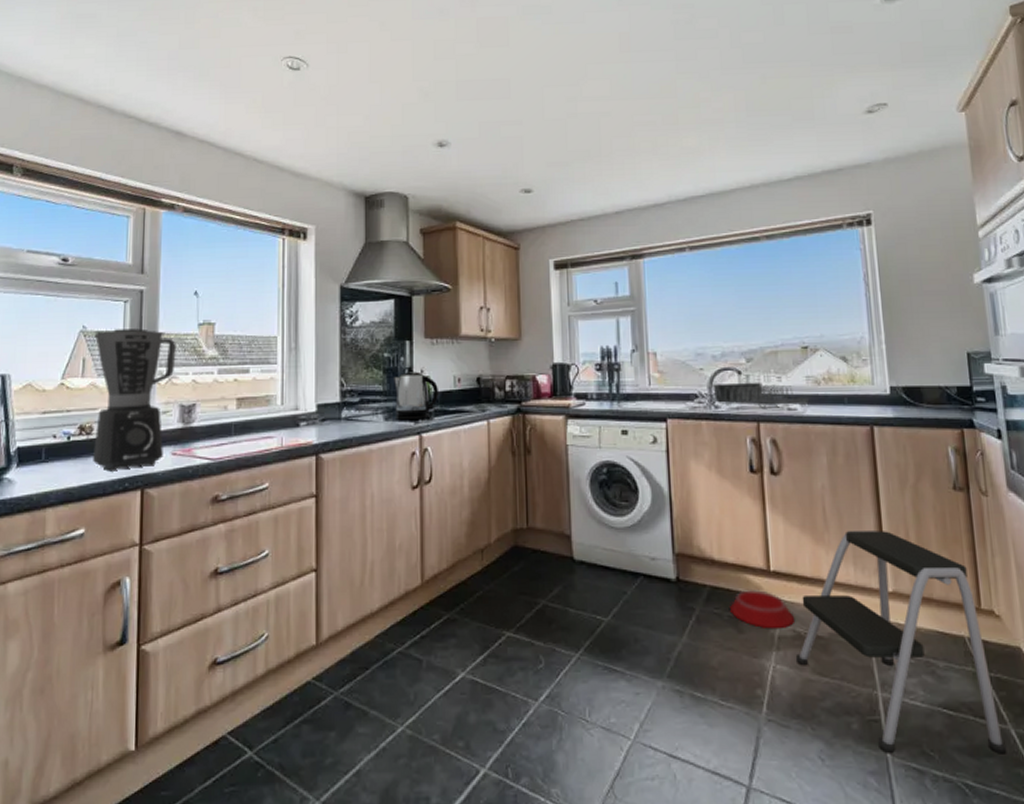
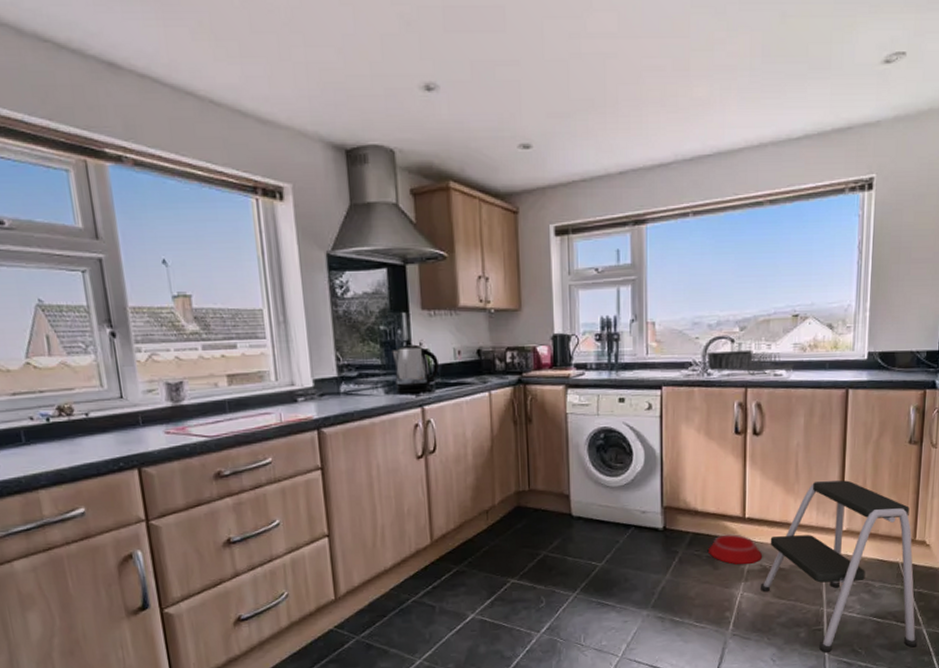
blender: present [93,328,176,472] -> none [52,302,156,452]

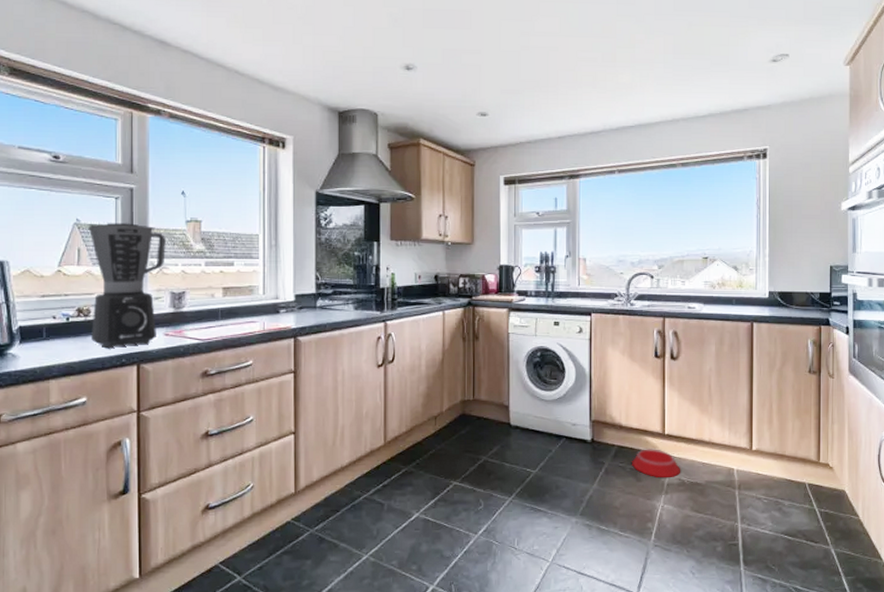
blender: none [52,302,156,452] -> present [87,223,166,349]
kettle: present [392,344,439,394] -> none [363,269,401,310]
dish rack: present [705,349,795,375] -> none [629,285,706,306]
step stool: present [760,480,918,652] -> none [679,403,827,567]

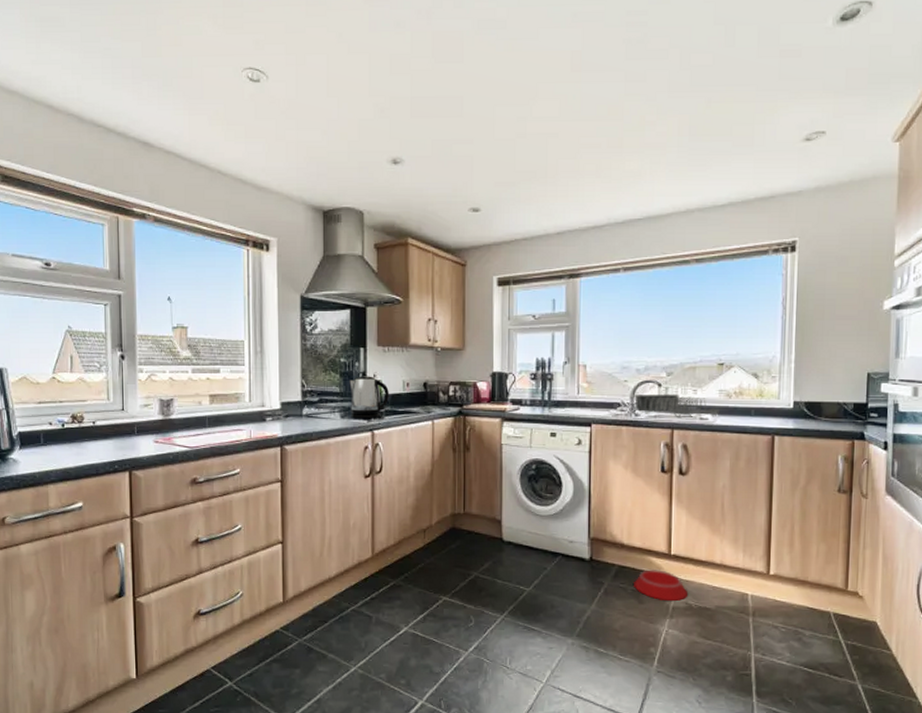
blender: present [87,223,166,349] -> none [78,330,154,455]
kettle: none [363,269,401,310] -> present [349,376,389,419]
dish rack: none [629,285,706,306] -> present [633,393,721,417]

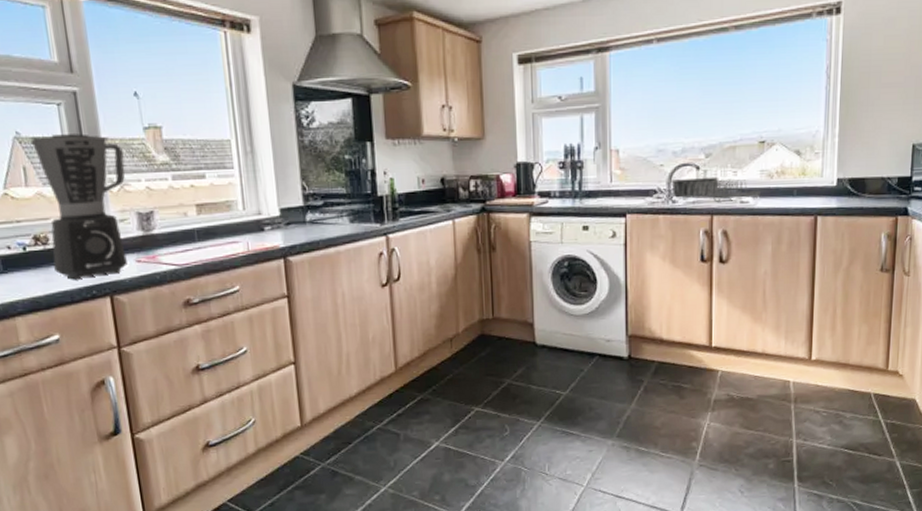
blender: none [78,330,154,455] -> present [29,133,127,280]
kettle: present [349,376,389,419] -> none [356,173,403,223]
pet bowl: present [634,568,687,601] -> none [674,362,729,394]

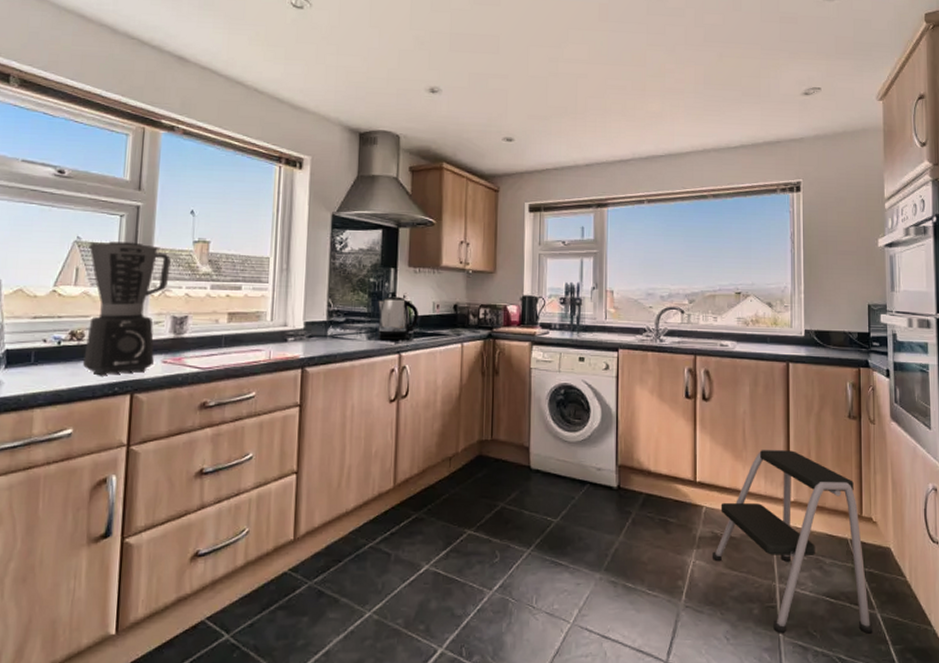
kettle: none [356,173,403,223] -> present [378,296,418,341]
dish rack: present [670,176,762,202] -> none [658,320,739,343]
step stool: none [727,308,891,484] -> present [712,449,873,634]

